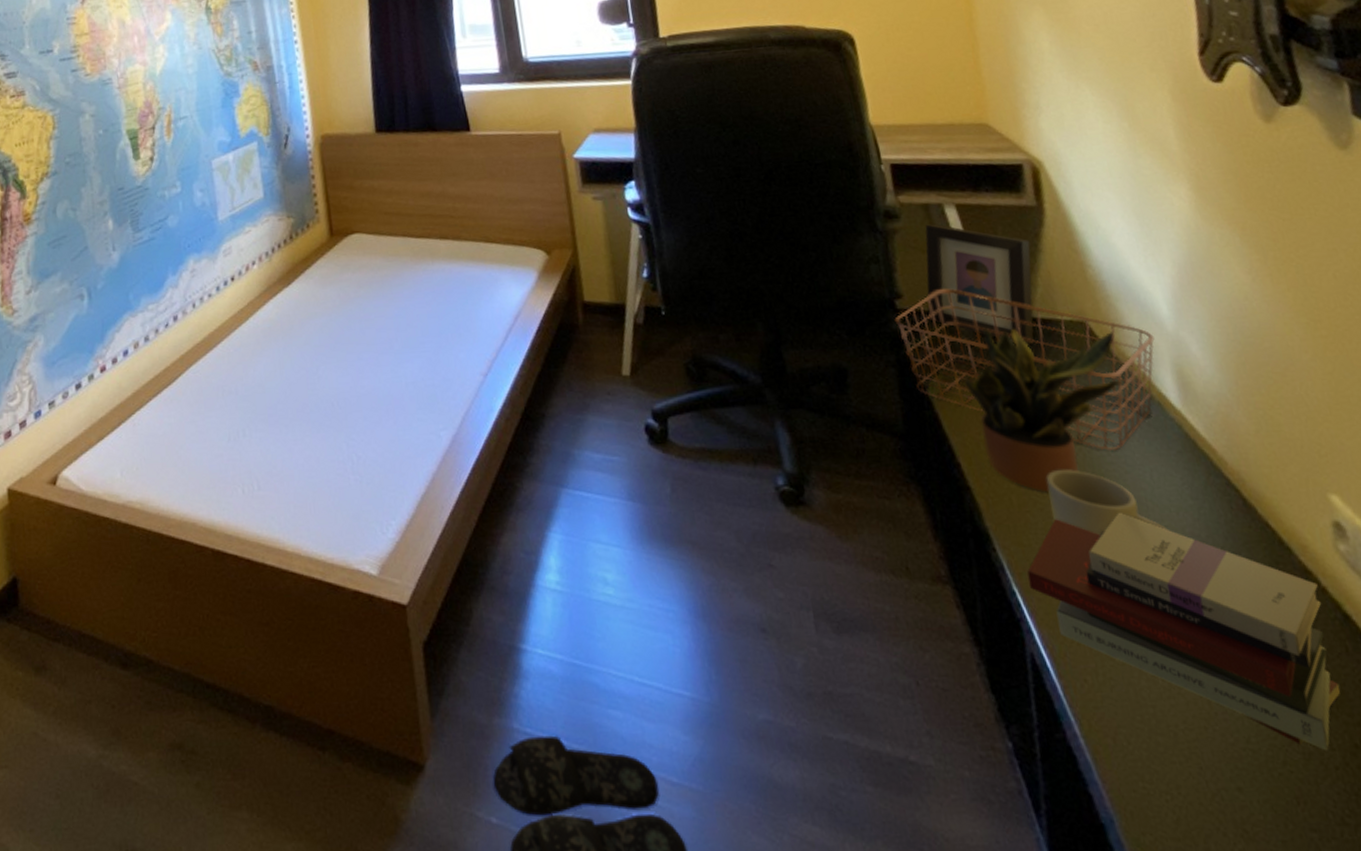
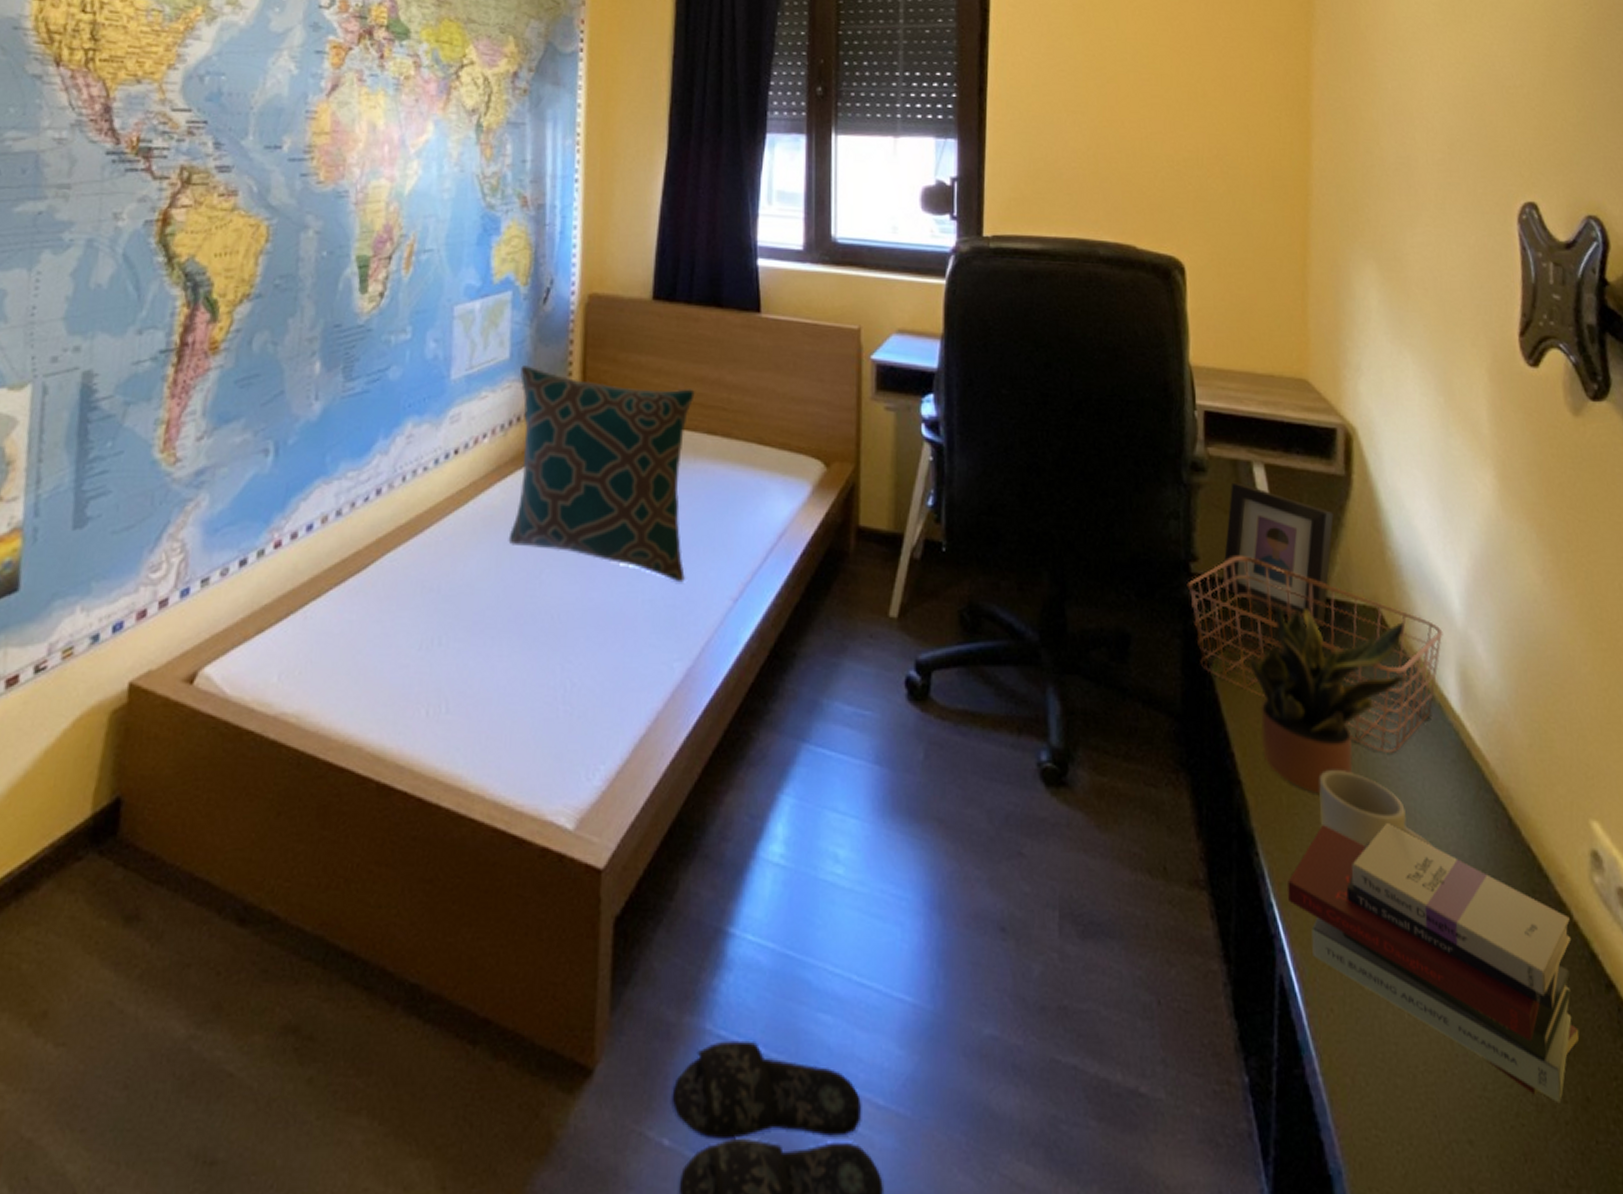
pillow: none [274,201,439,366] -> present [508,365,695,583]

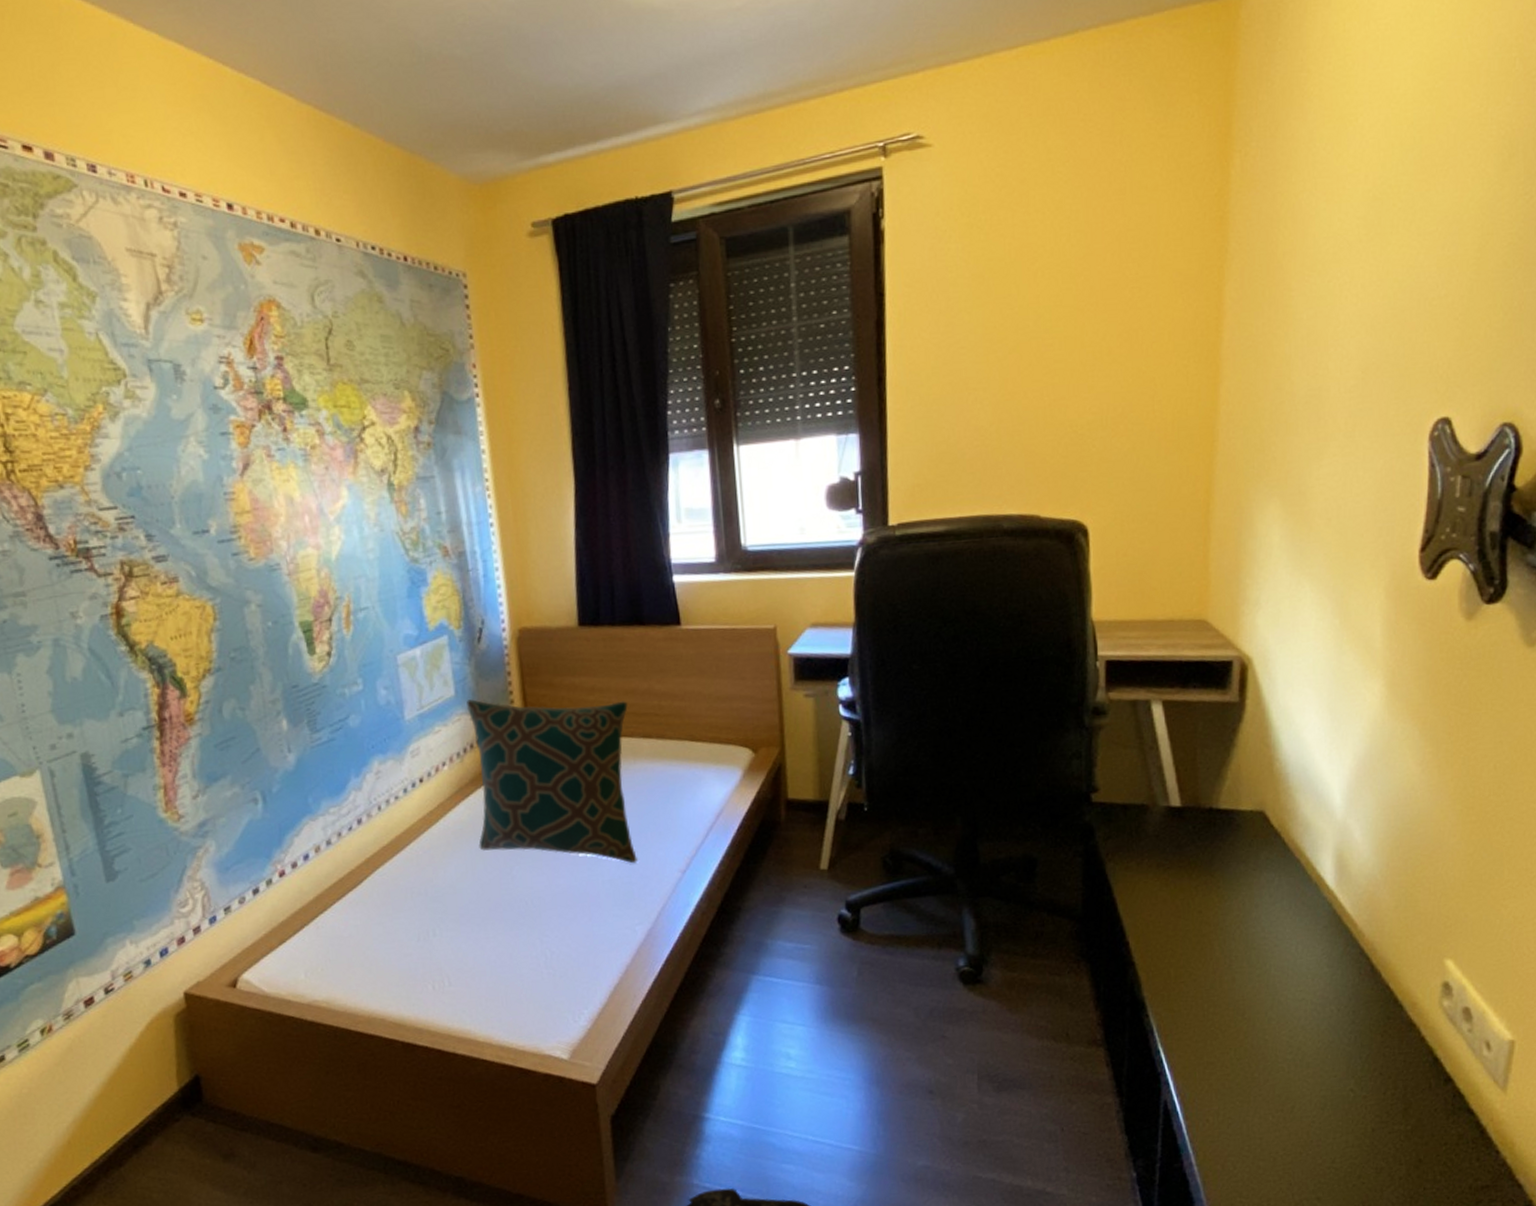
basket: present [1186,556,1443,753] -> none [1088,782,1323,927]
picture frame: present [1221,482,1334,628] -> none [1120,720,1226,835]
potted plant: present [1250,603,1407,794] -> none [1144,818,1288,965]
books: present [1287,822,1580,1104] -> none [1173,980,1418,1166]
mug: present [1318,769,1433,846] -> none [1203,944,1302,1000]

